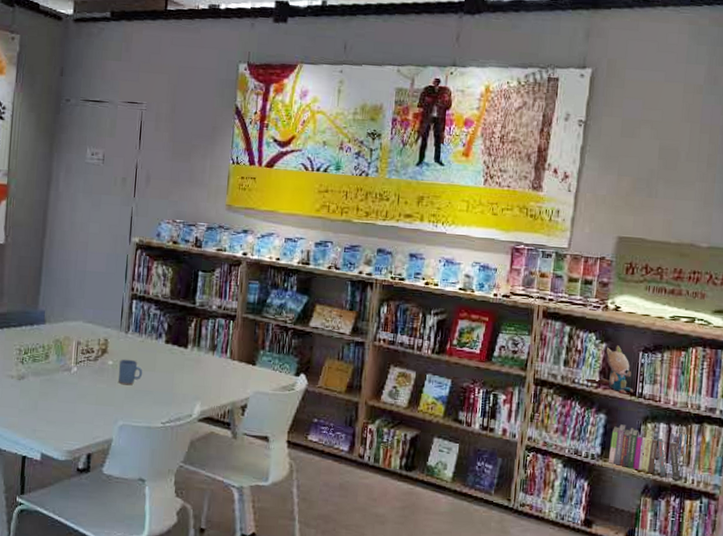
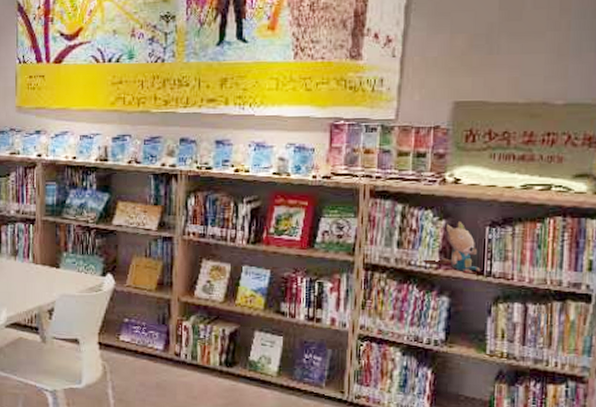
books: present [609,423,681,480] -> none [455,305,541,364]

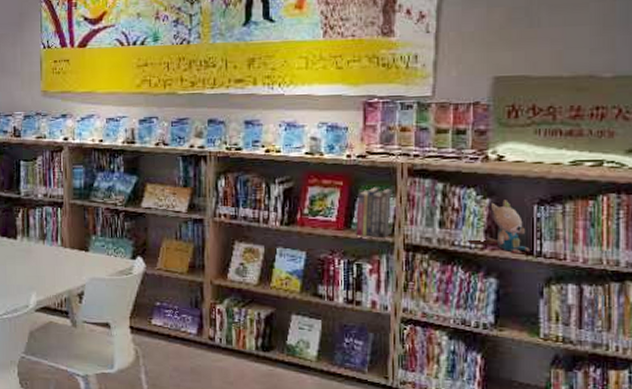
books: none [319,207,356,258] -> present [356,187,394,239]

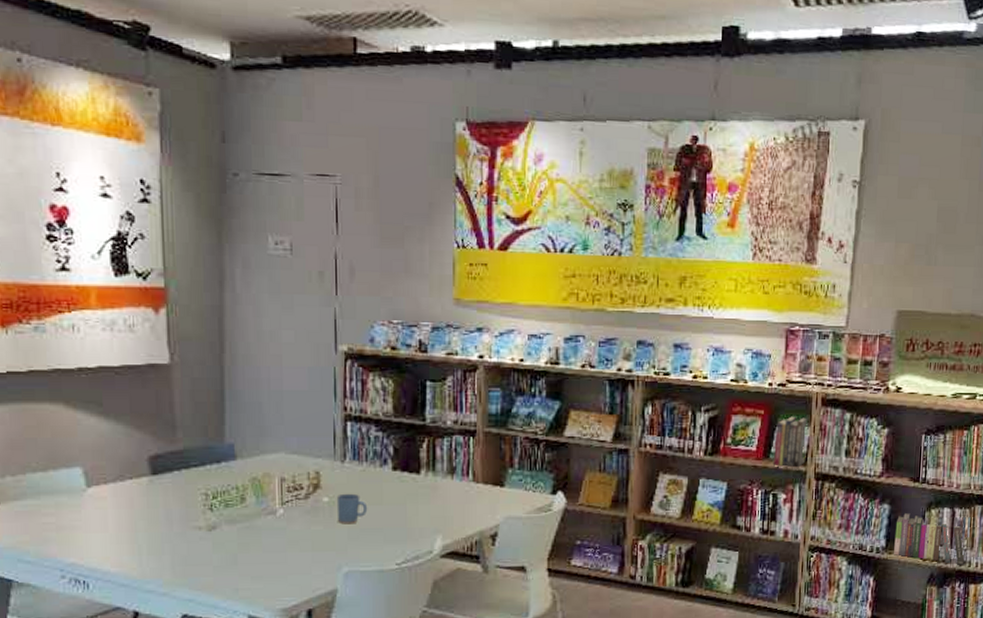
toy animal: present [467,200,531,254] -> none [867,429,918,481]
books: none [506,287,600,348] -> present [894,512,965,565]

